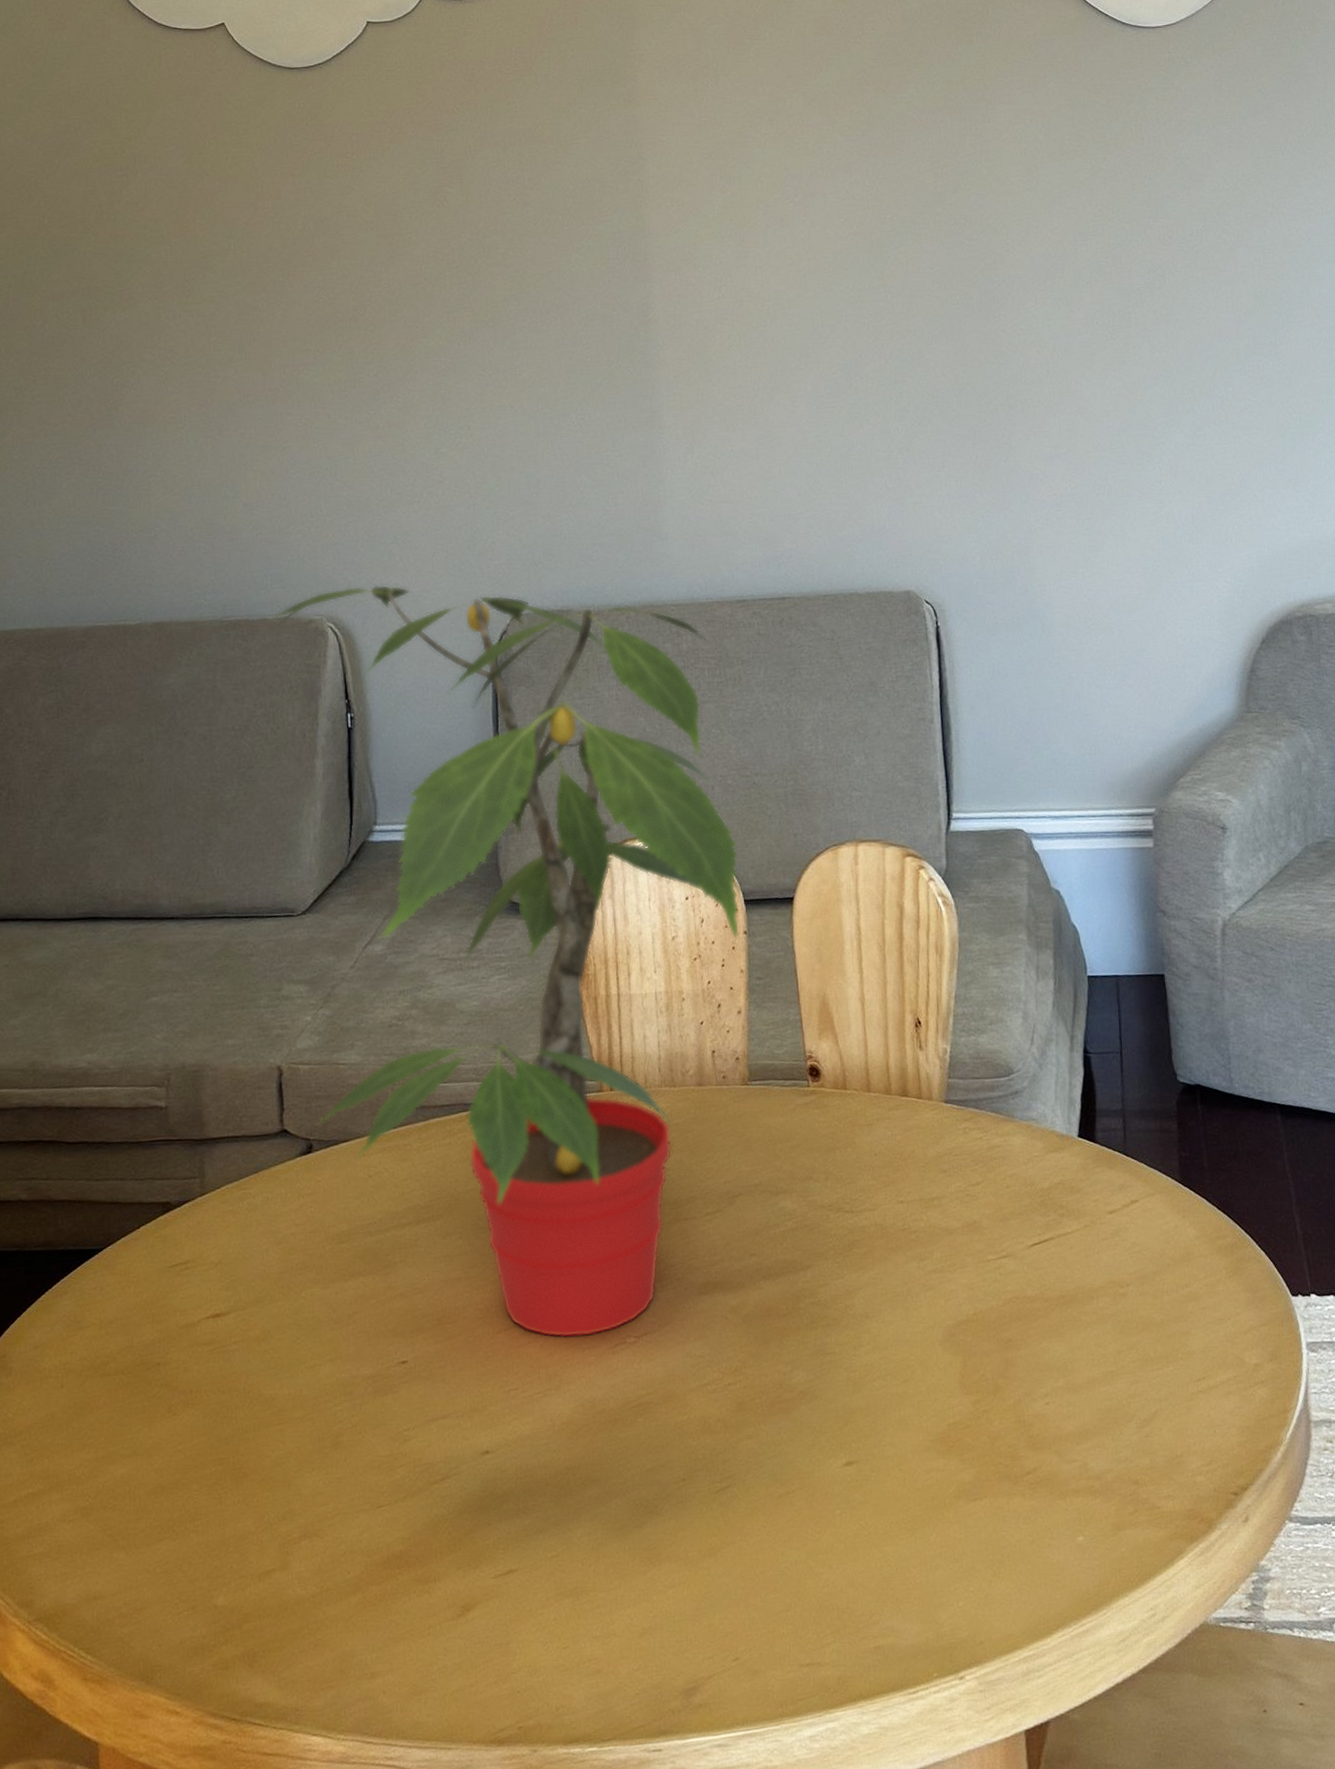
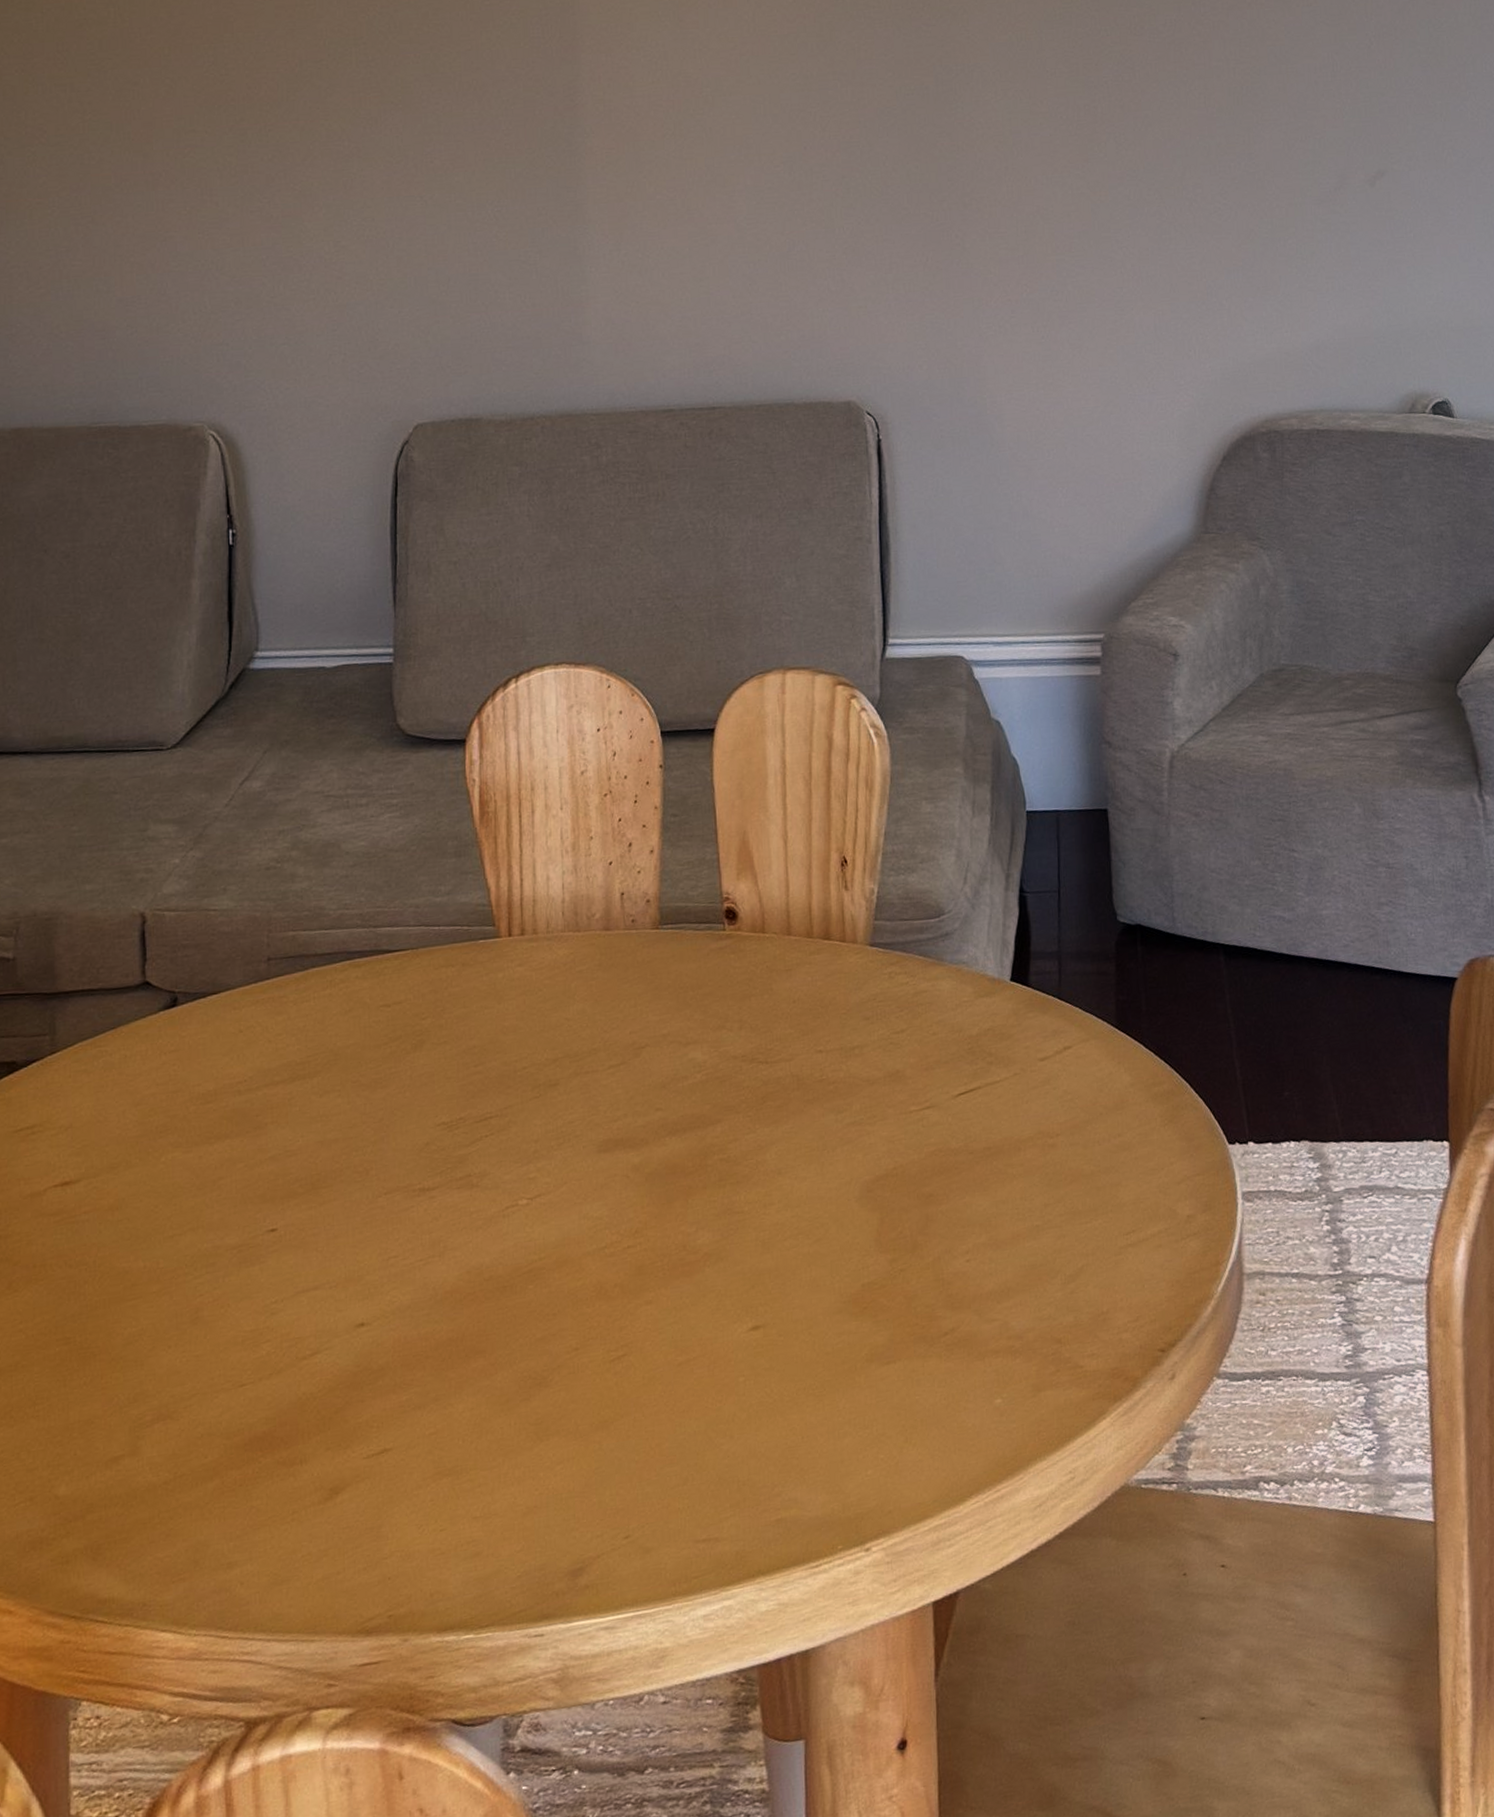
potted plant: present [266,584,740,1339] -> none [140,389,656,1202]

